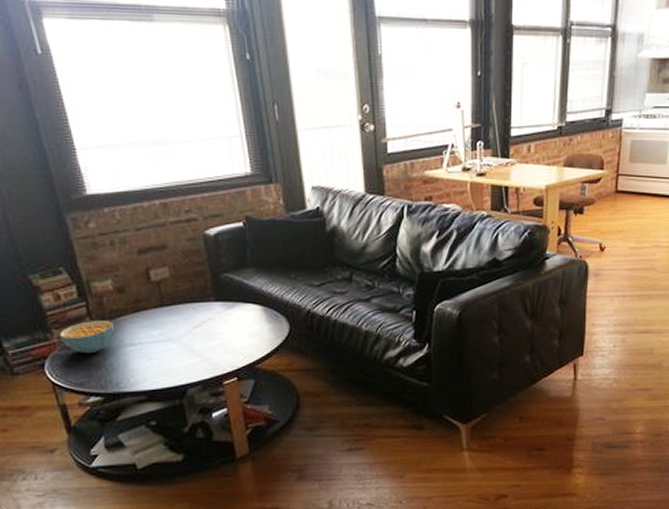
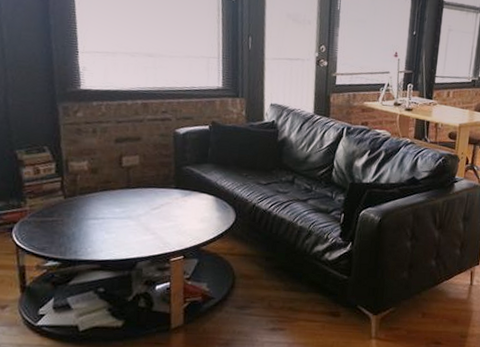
cereal bowl: present [59,321,114,354] -> none [31,194,82,223]

